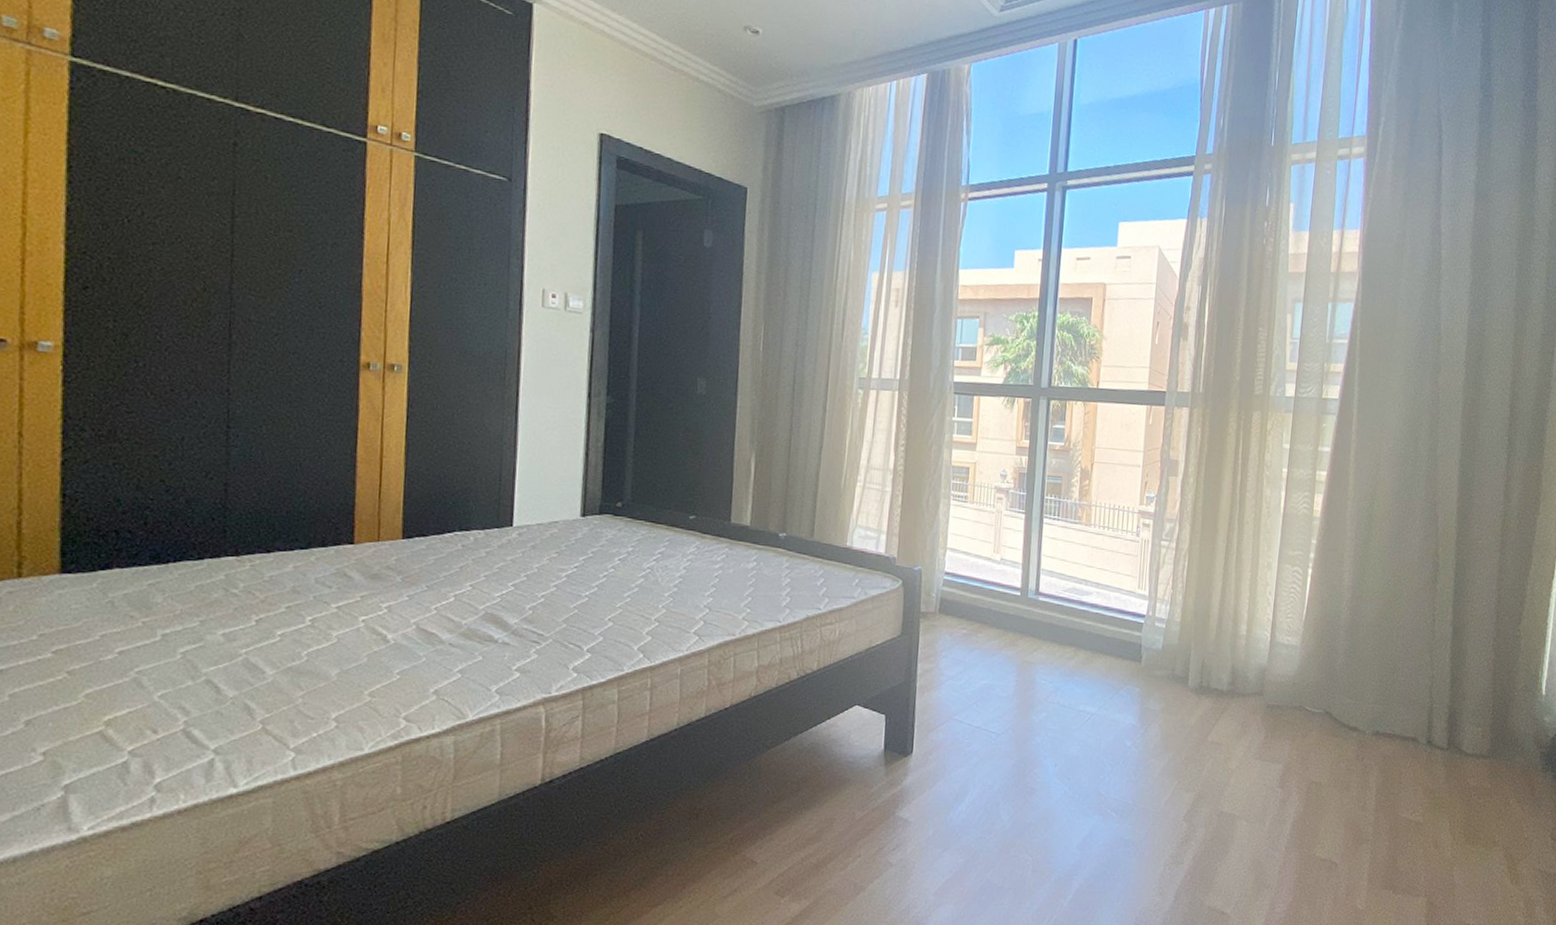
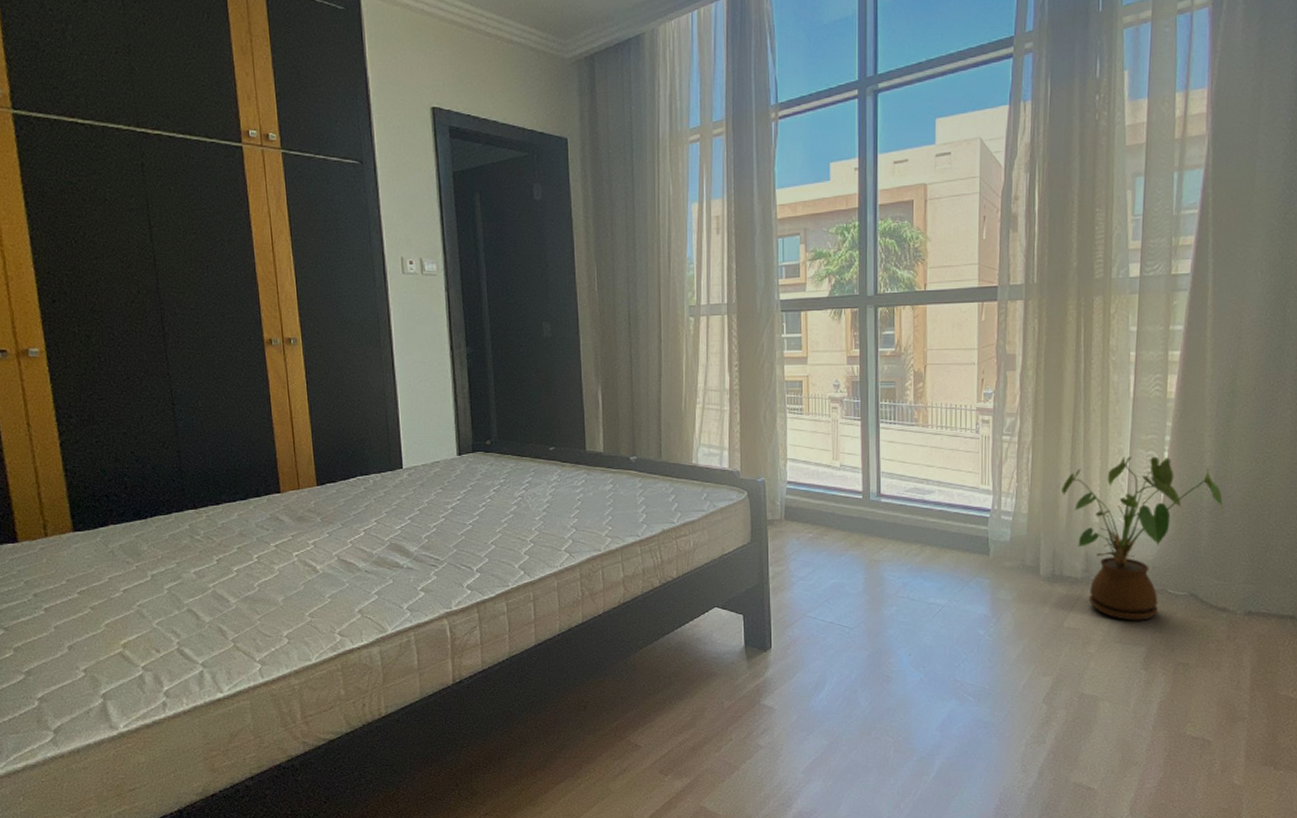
house plant: none [1213,571,1358,737] -> present [1062,456,1223,621]

